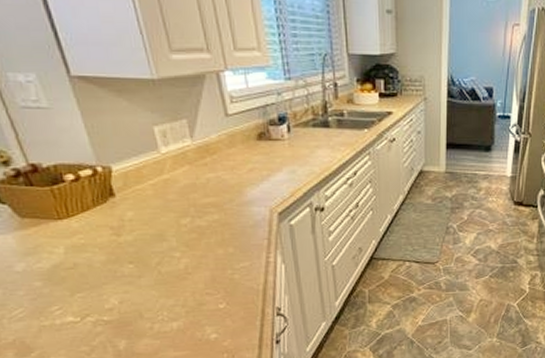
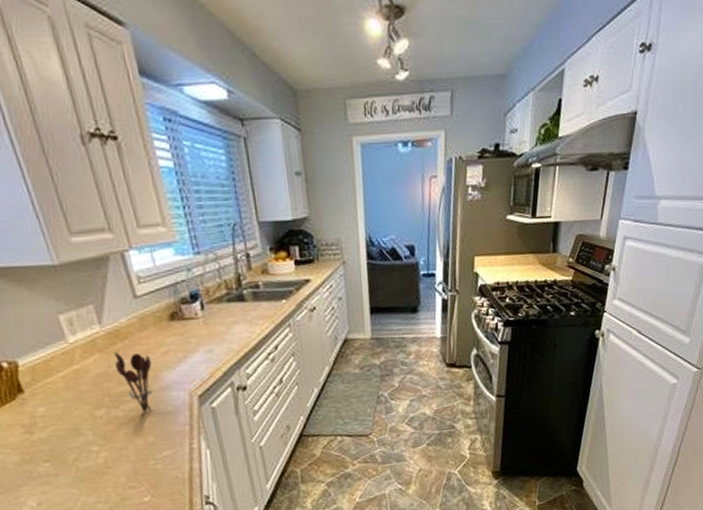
utensil holder: none [202,166,237,225] -> present [114,352,153,413]

